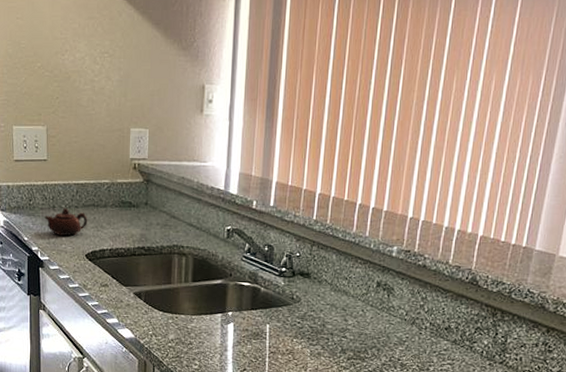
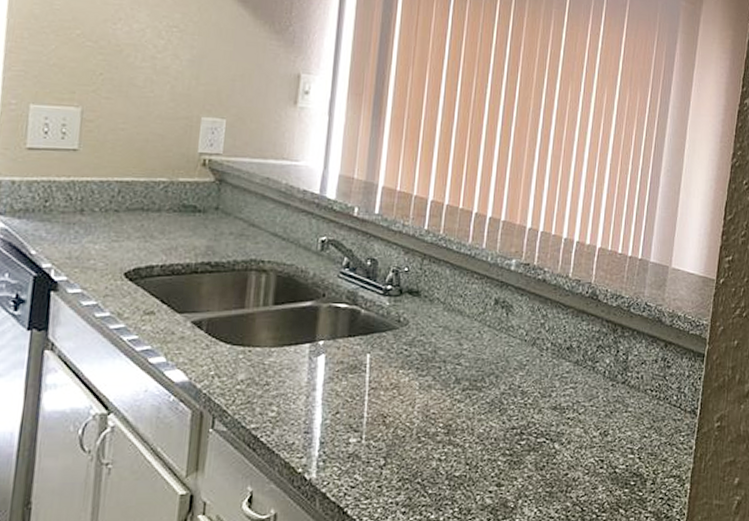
teapot: present [45,207,88,236] -> none [66,211,132,248]

